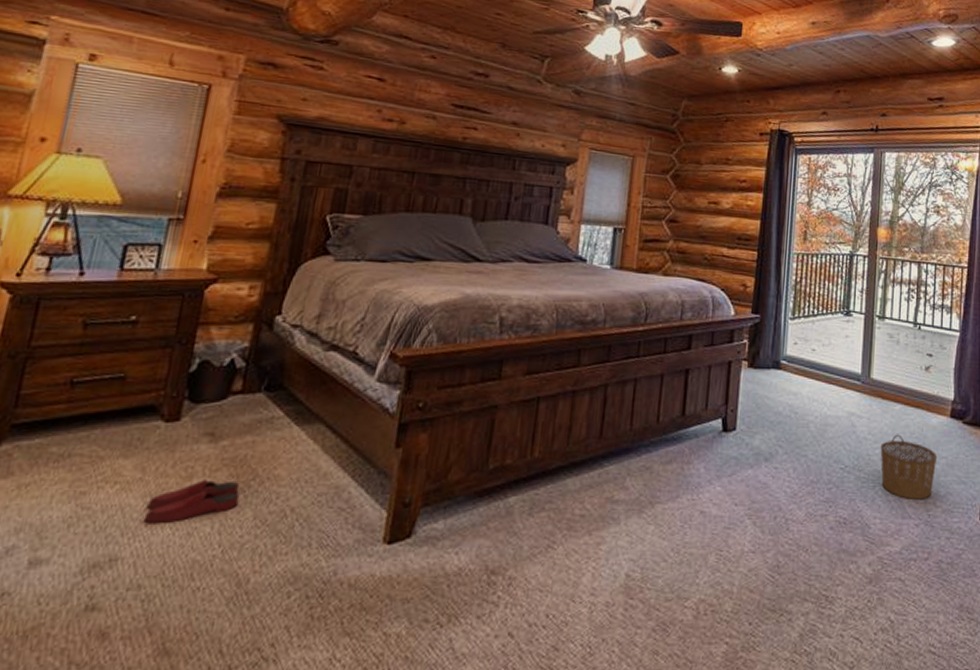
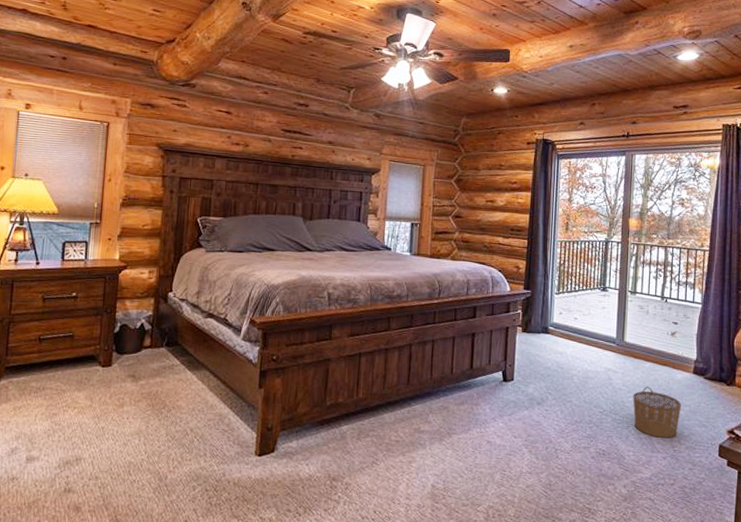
slippers: present [143,478,240,524] -> none [95,406,156,437]

